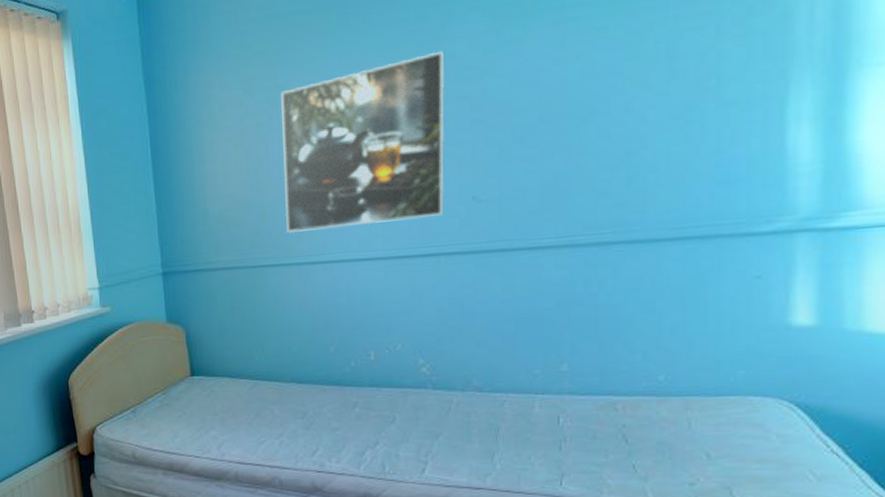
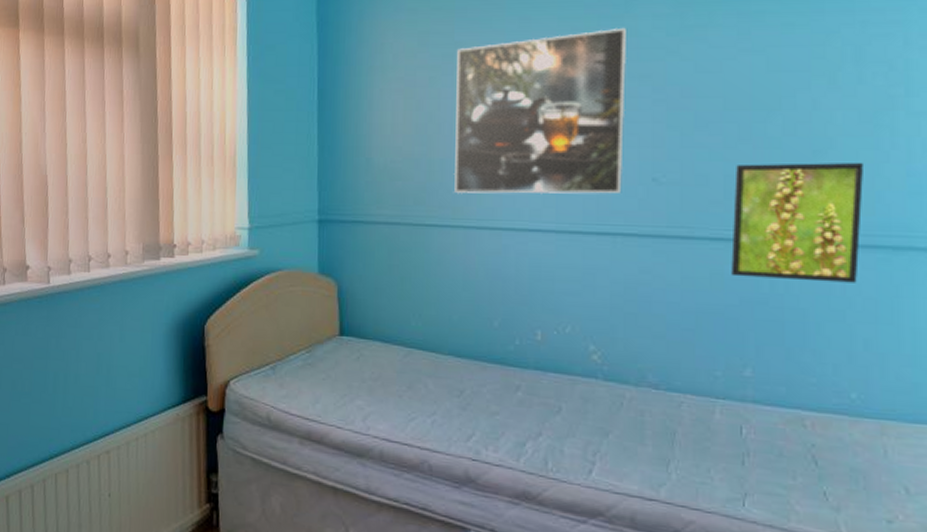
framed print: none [548,159,675,281] -> present [731,163,865,283]

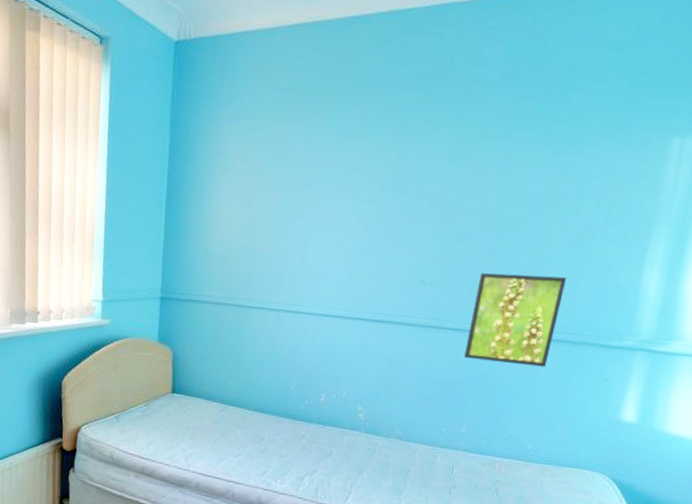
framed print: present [453,27,628,195] -> none [271,151,419,290]

